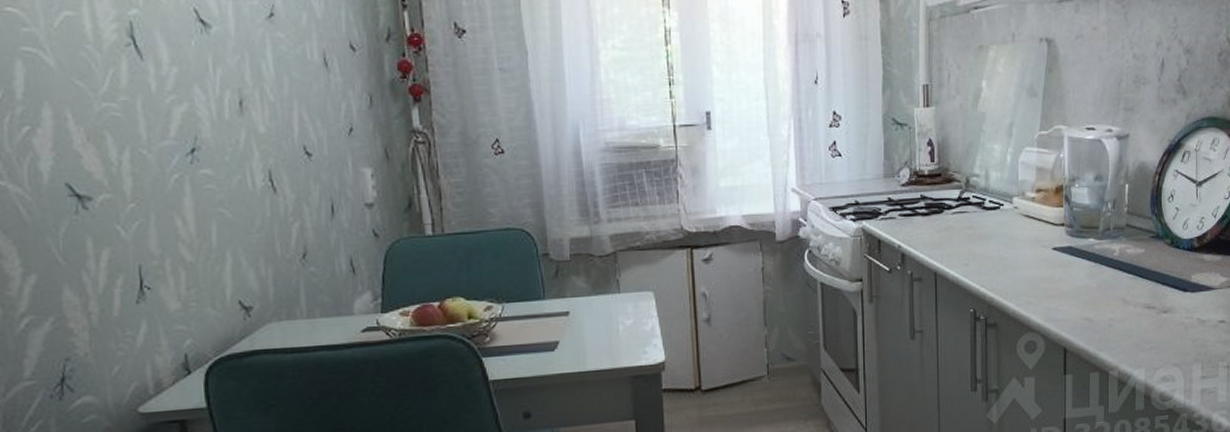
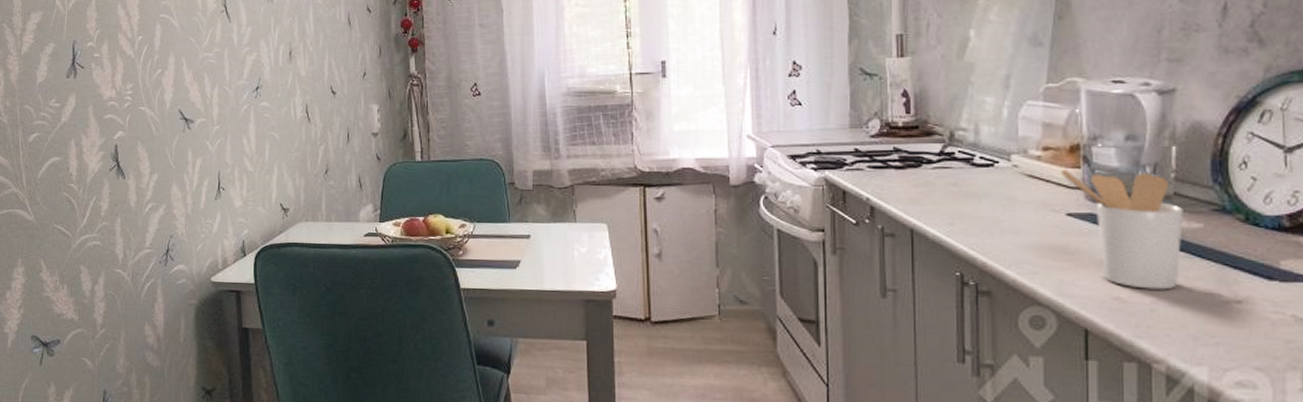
utensil holder: none [1048,208,1132,309] -> present [1060,170,1183,290]

